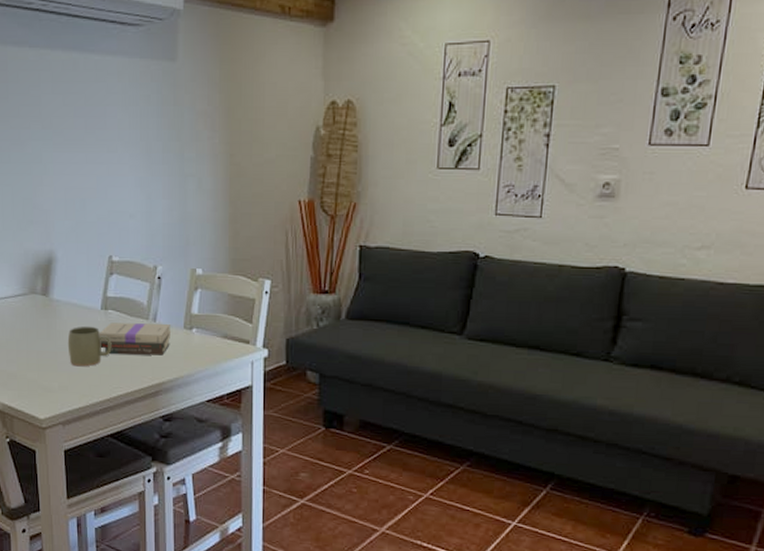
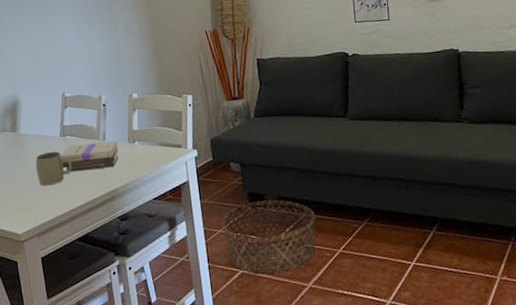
basket: none [286,421,404,511] -> present [222,199,316,275]

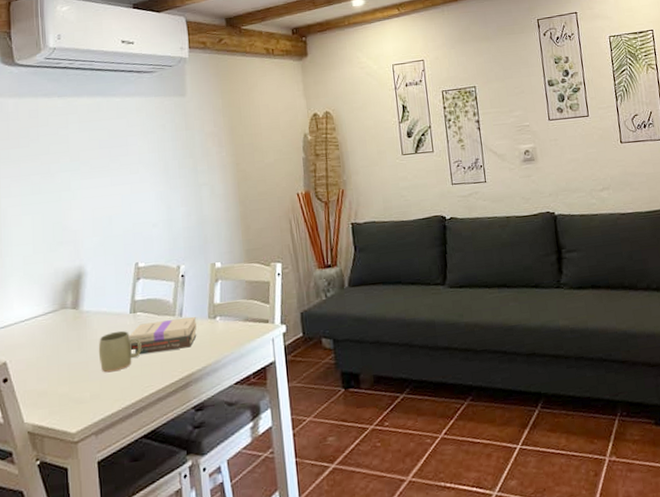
basket: present [222,199,316,275] -> none [312,379,415,468]

